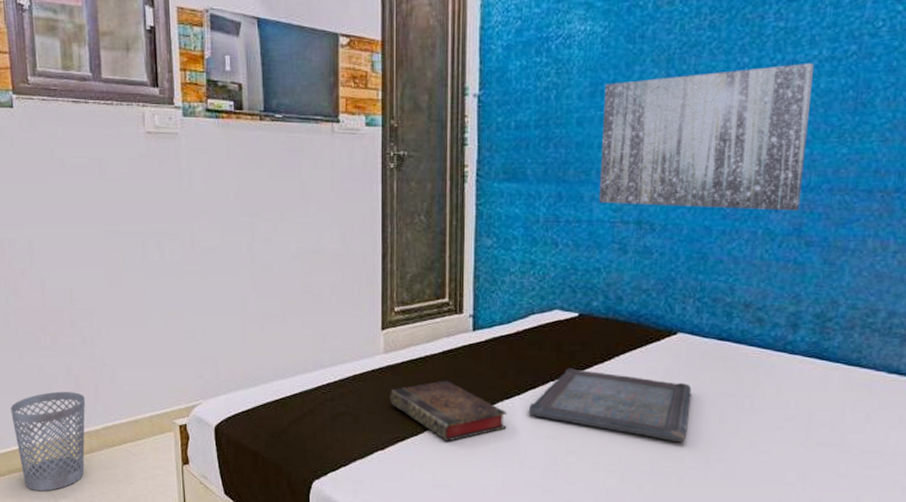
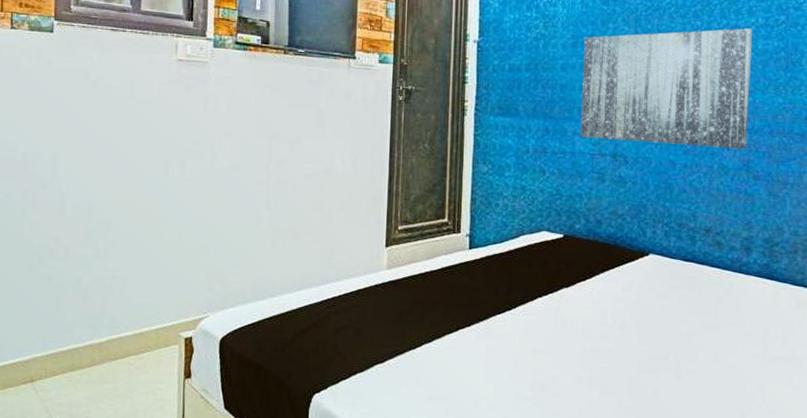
wastebasket: present [11,391,86,491] -> none [14,303,93,407]
book: present [390,380,507,442] -> none [391,295,499,355]
serving tray: present [528,368,692,443] -> none [518,285,663,356]

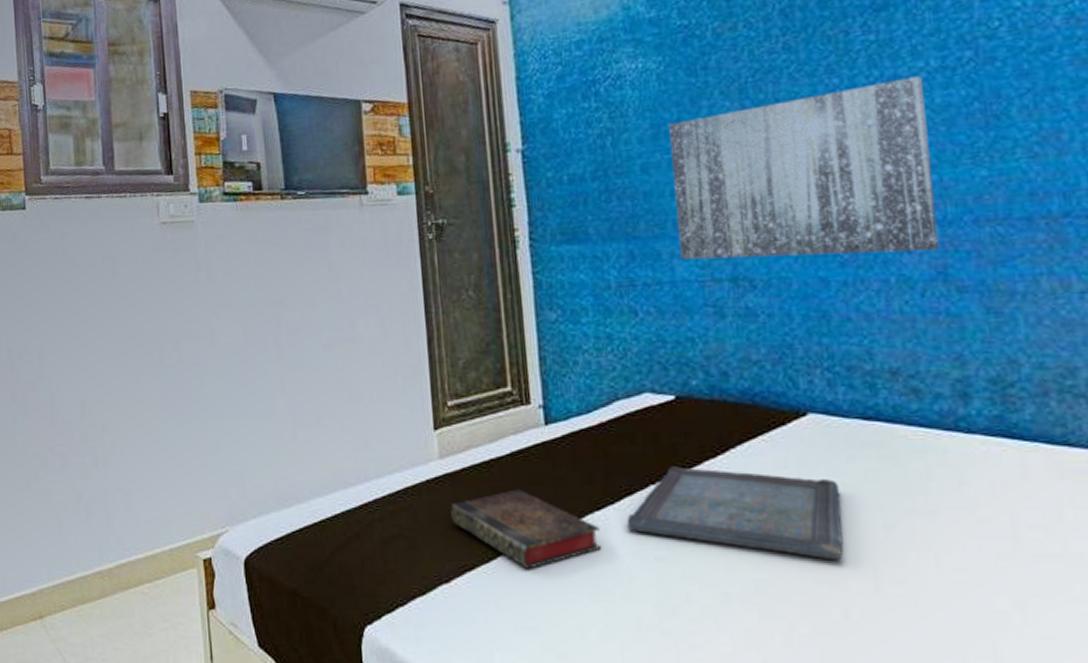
book: none [391,295,499,355] -> present [451,489,602,569]
serving tray: none [518,285,663,356] -> present [626,466,843,560]

